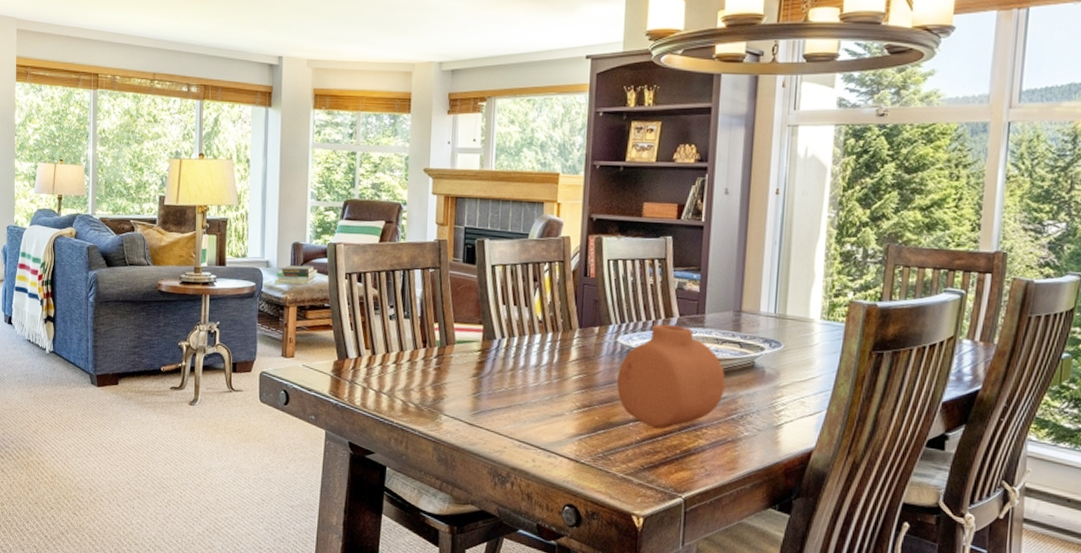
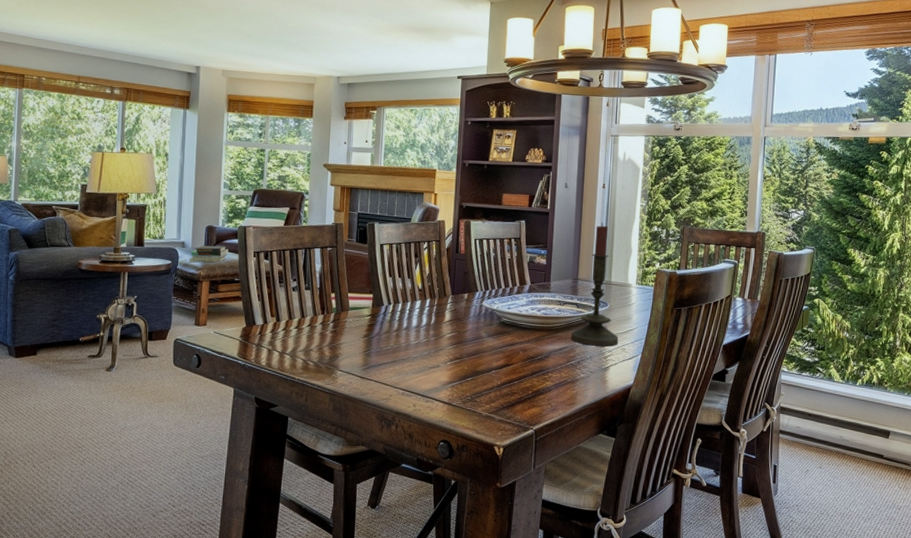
vase: present [616,324,725,428] -> none [481,290,566,374]
candle: none [732,238,796,398] -> present [571,222,619,347]

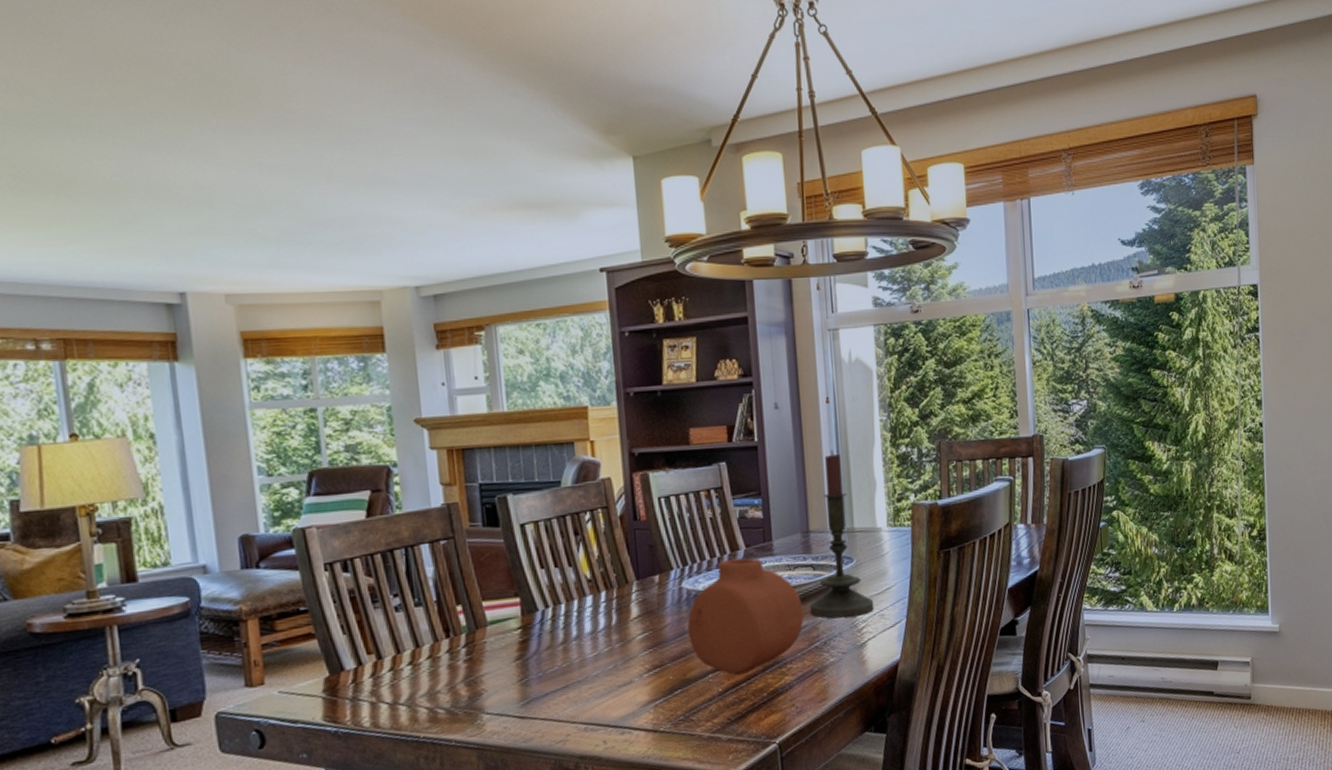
books: present [189,245,228,263] -> none [219,561,282,595]
vase: none [481,290,566,374] -> present [687,557,804,674]

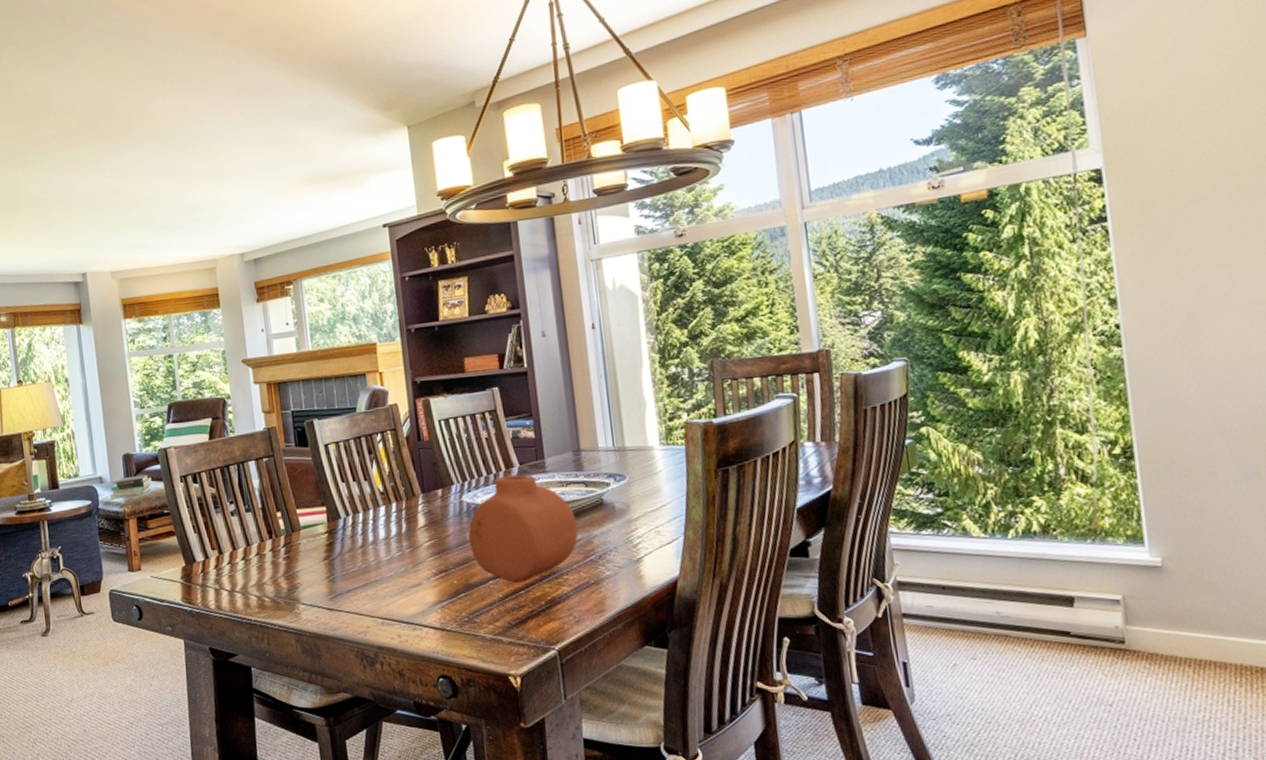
books: none [219,561,282,595] -> present [110,474,152,500]
candle: present [810,449,874,618] -> none [584,372,650,533]

